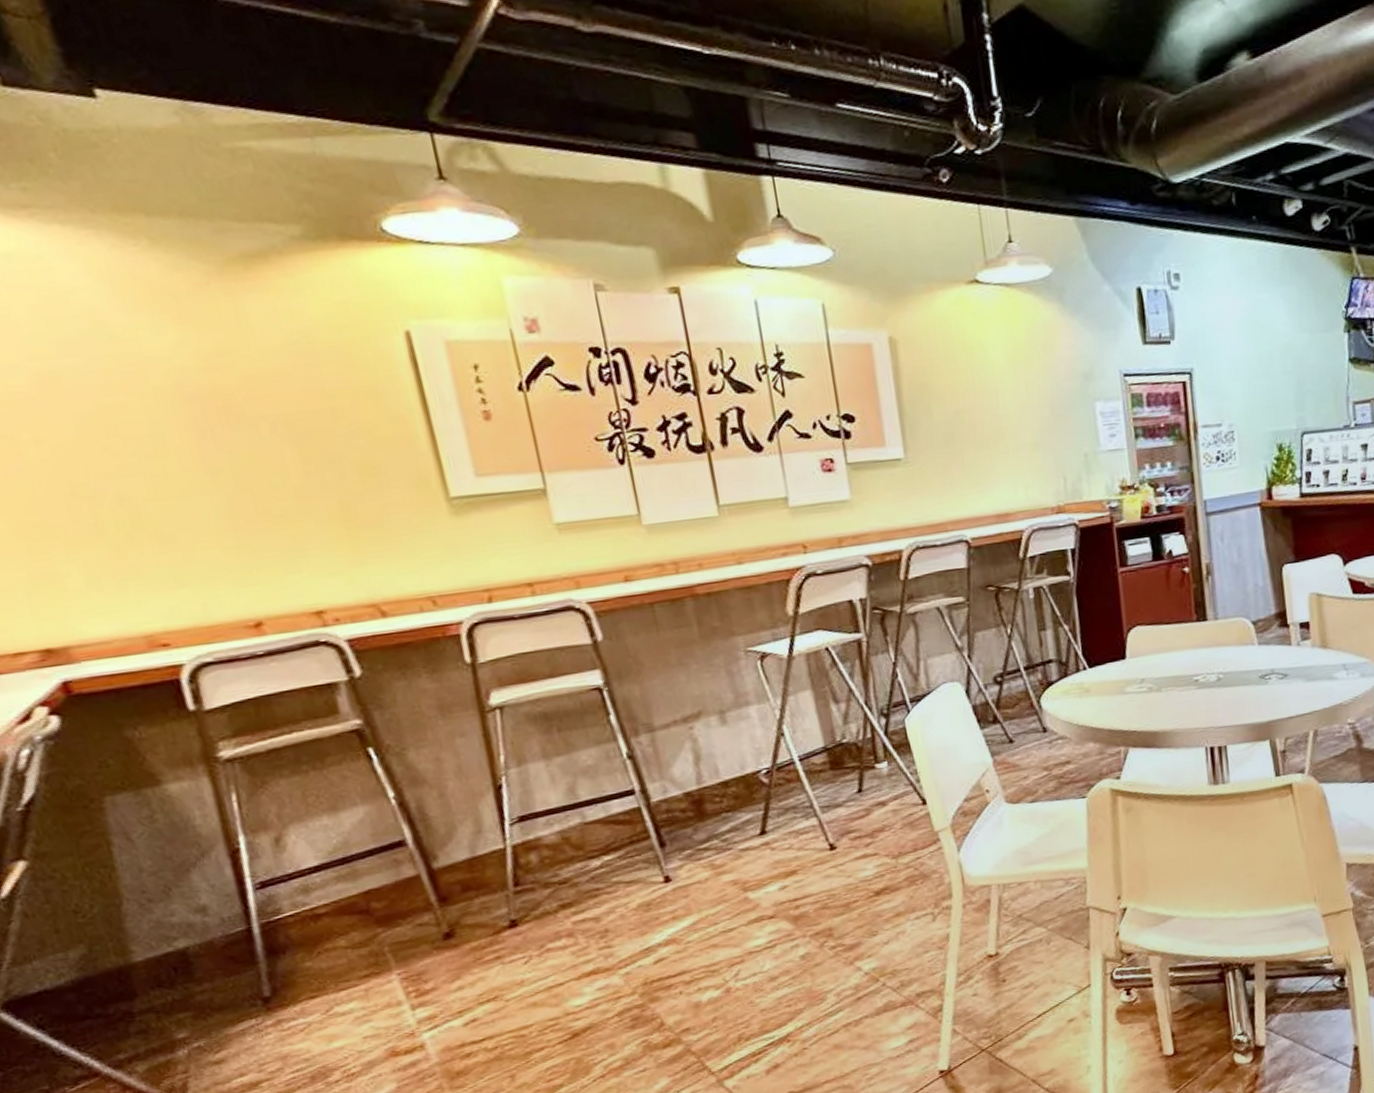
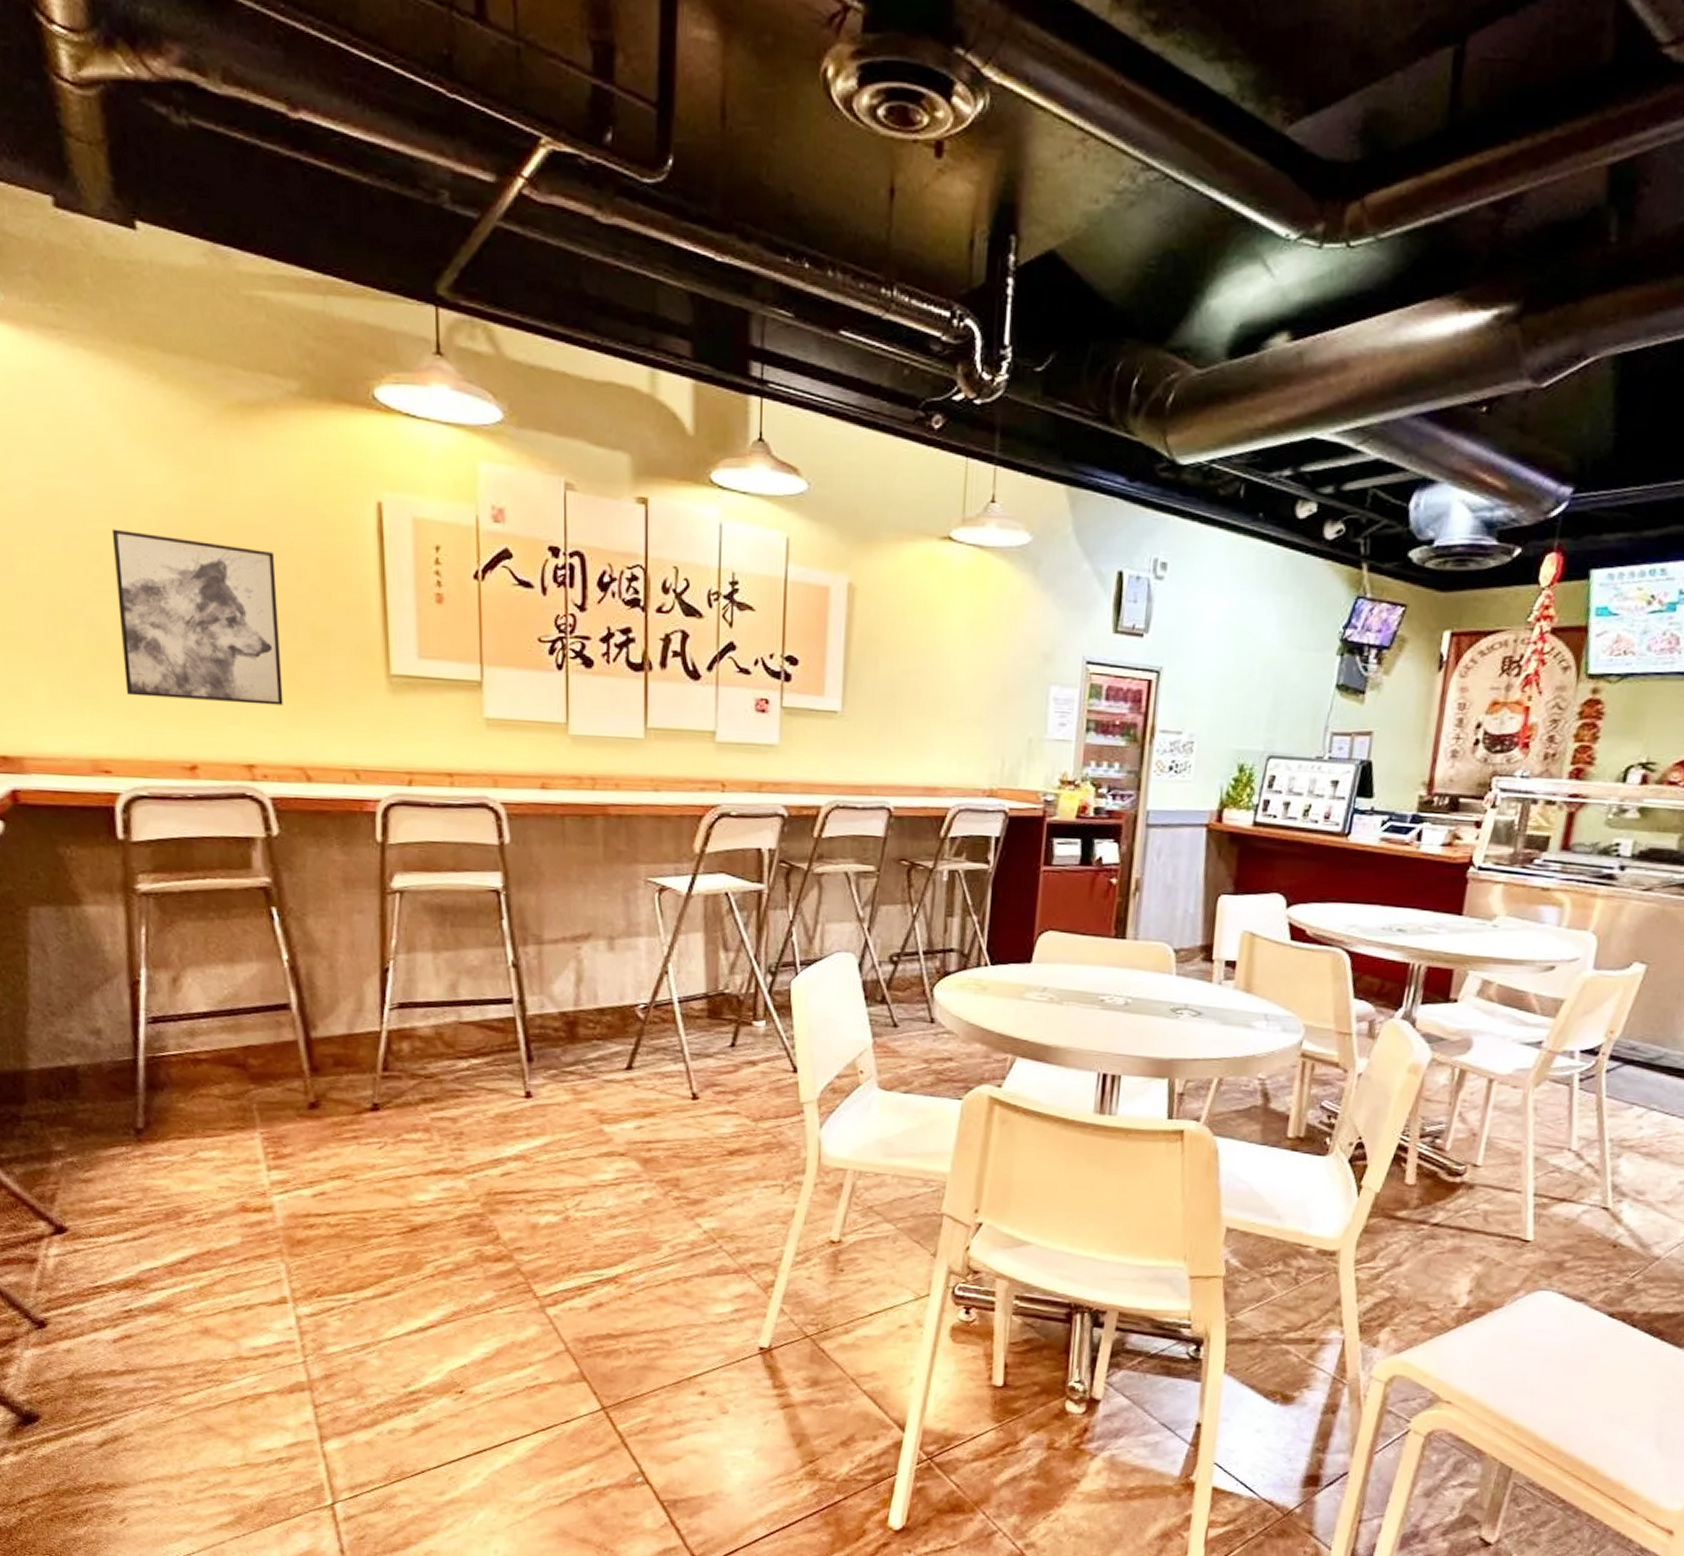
wall art: none [125,396,343,565] -> present [111,529,284,706]

